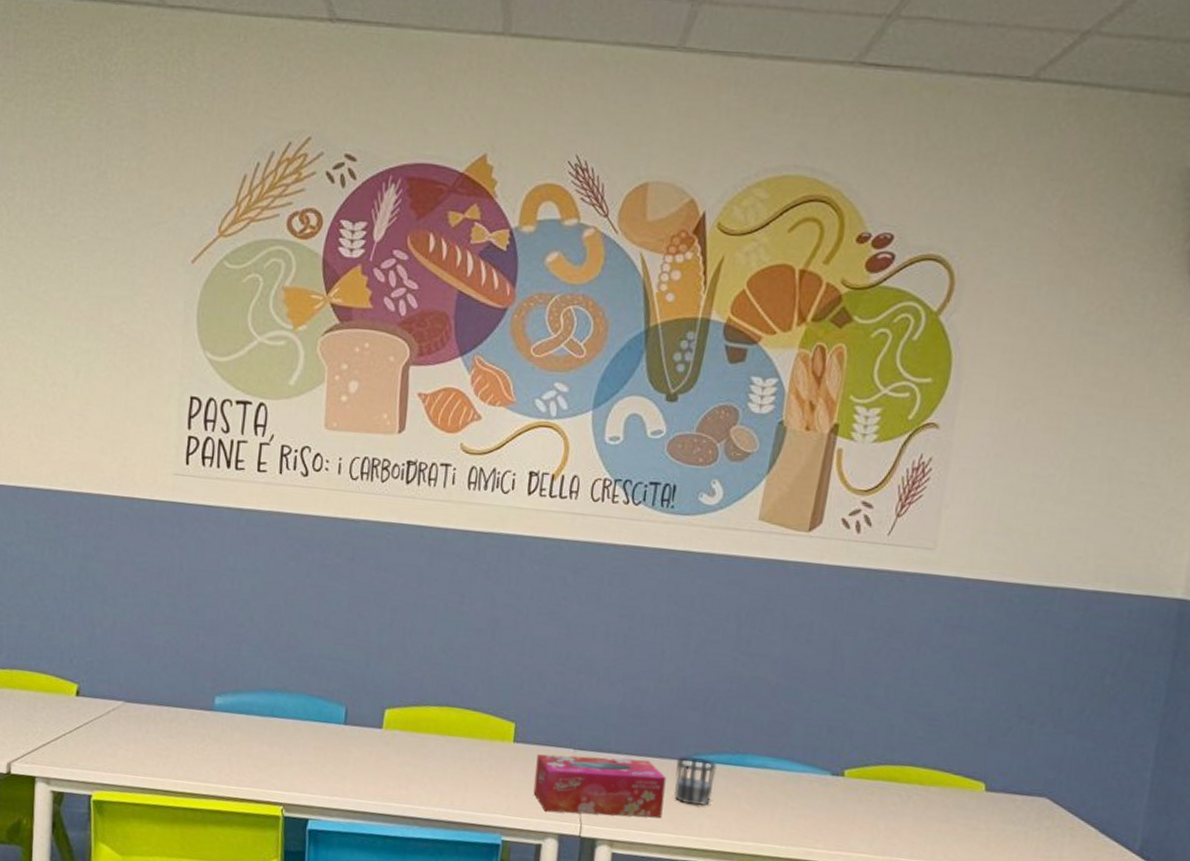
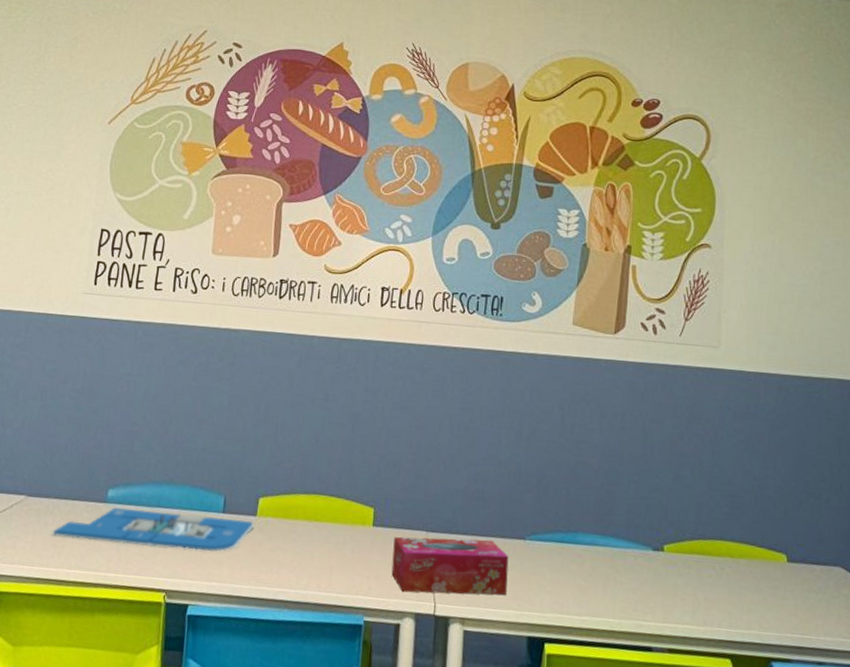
board game: none [154,716,381,765] -> present [51,507,255,552]
cup: present [674,755,717,805] -> none [516,535,552,582]

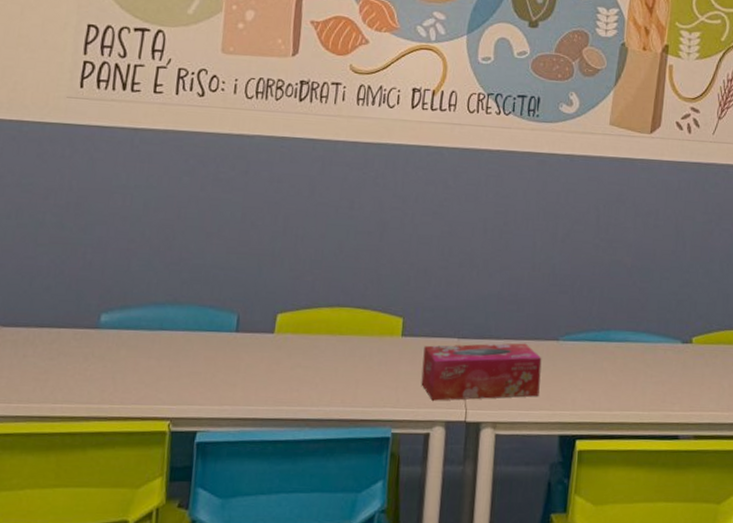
board game: present [51,507,255,552] -> none [32,333,272,374]

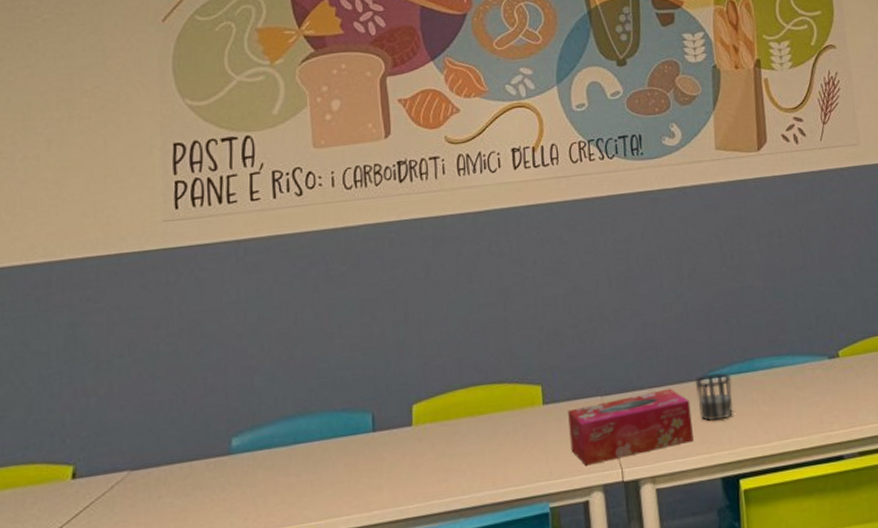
cup: none [549,336,585,382] -> present [694,373,733,421]

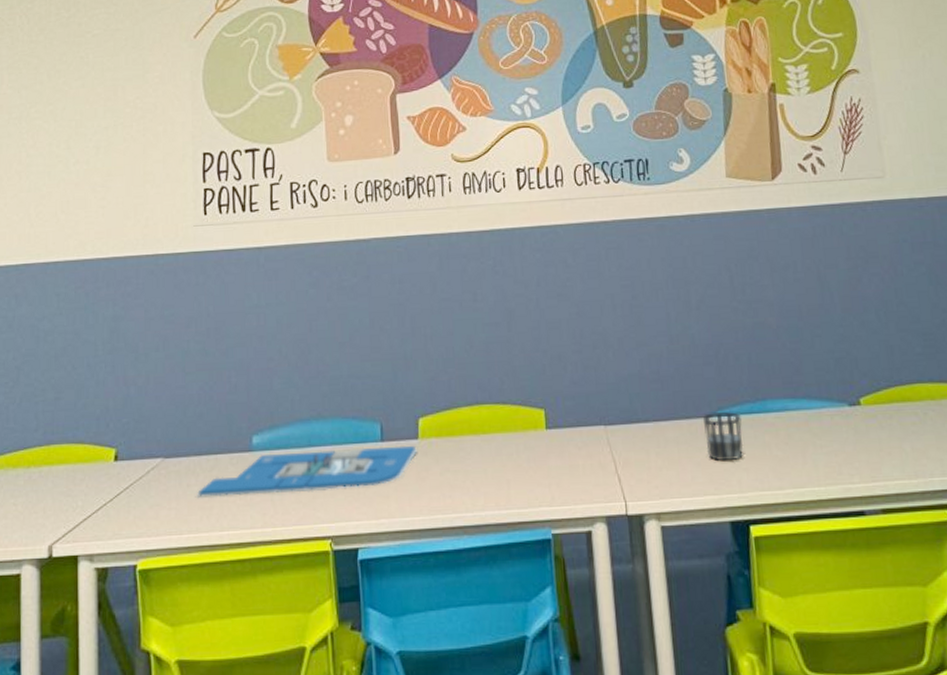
board game: none [168,432,412,509] -> present [196,445,418,498]
tissue box: present [568,388,694,466] -> none [571,423,701,495]

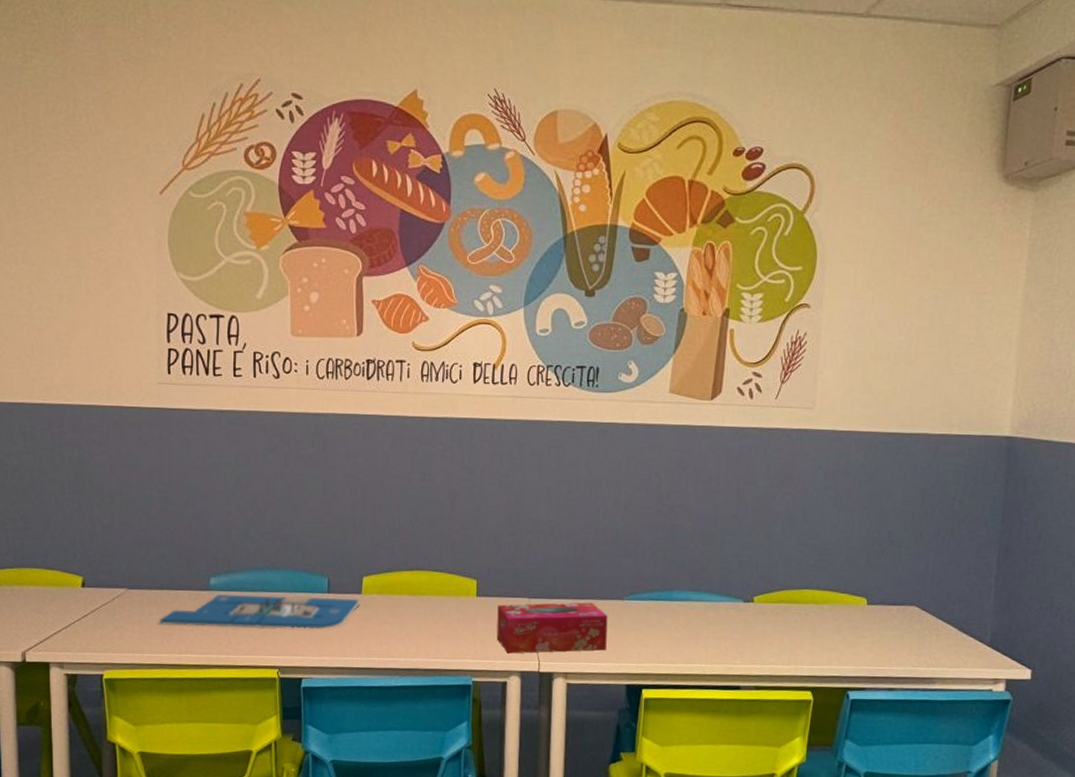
tissue box: none [571,423,701,495] -> present [496,602,608,654]
cup: present [702,411,744,462] -> none [615,595,649,637]

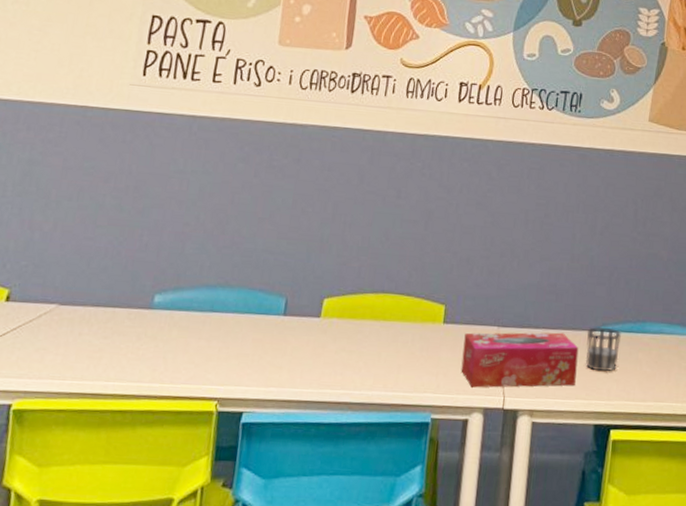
board game: present [157,594,361,630] -> none [86,314,318,356]
cup: none [615,595,649,637] -> present [585,326,621,372]

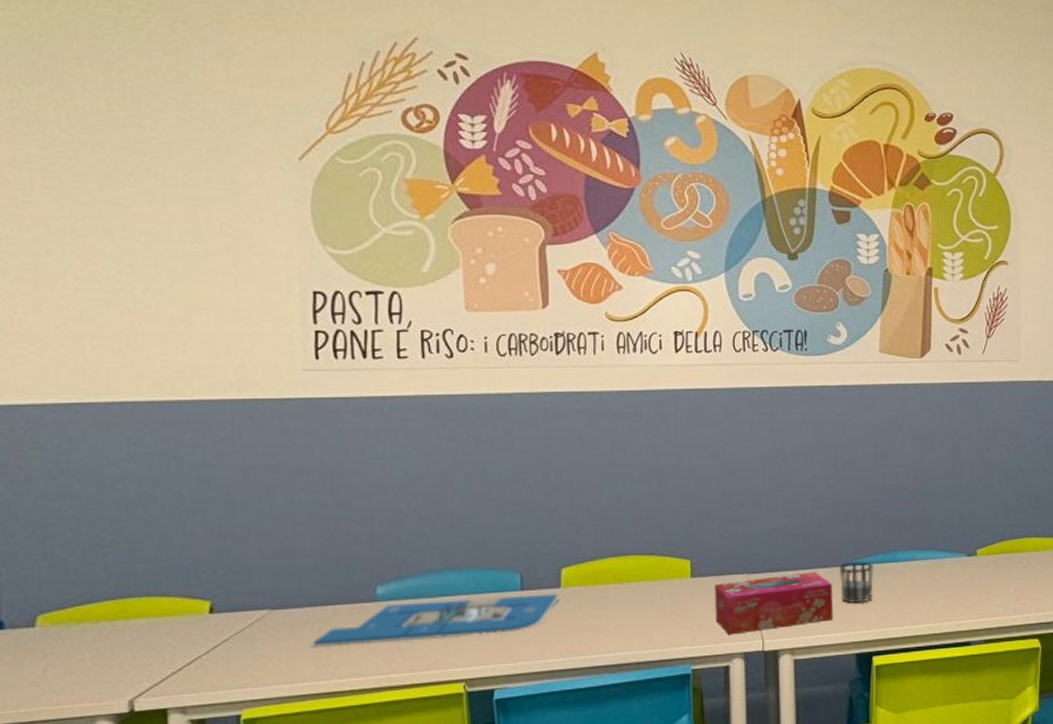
board game: none [86,314,318,356] -> present [311,593,560,648]

